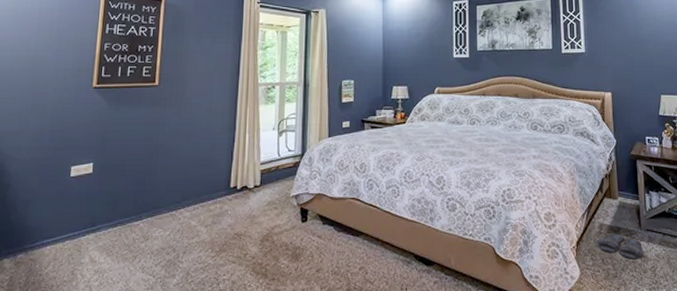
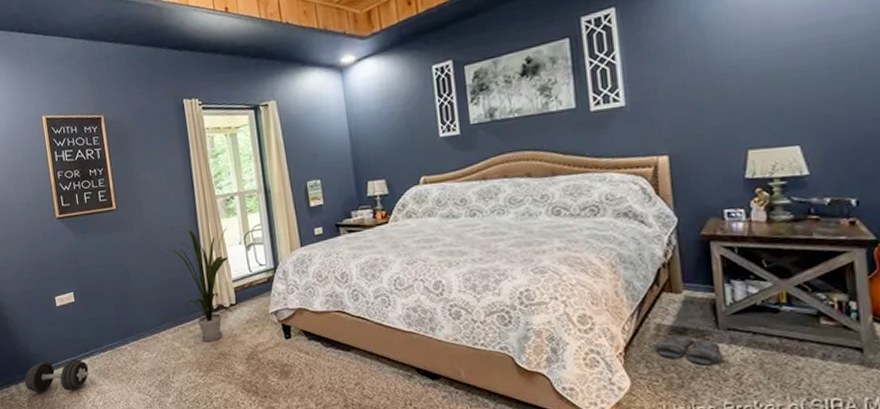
dumbbell: none [10,234,92,271] -> present [24,359,89,393]
house plant: none [203,110,264,222] -> present [169,228,228,342]

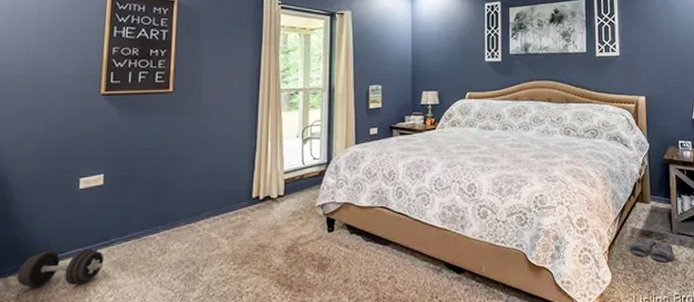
house plant: present [169,228,228,342] -> none [222,117,286,233]

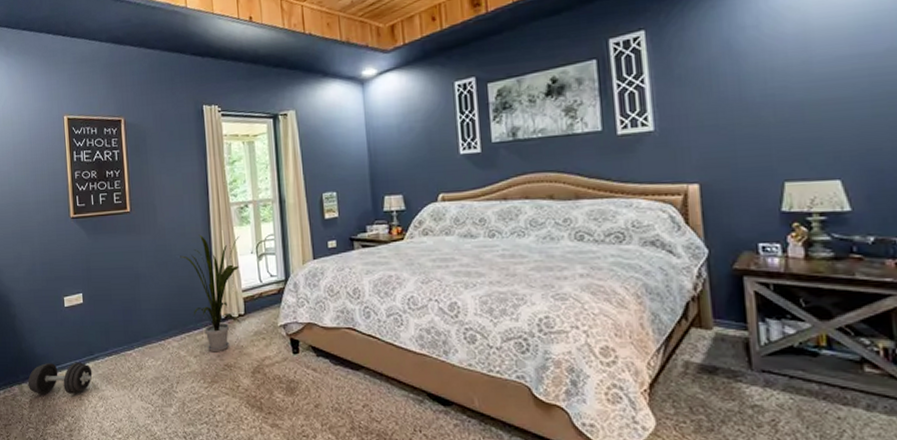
house plant: none [222,117,286,233] -> present [180,234,239,352]
slippers: present [629,237,675,263] -> none [682,374,757,409]

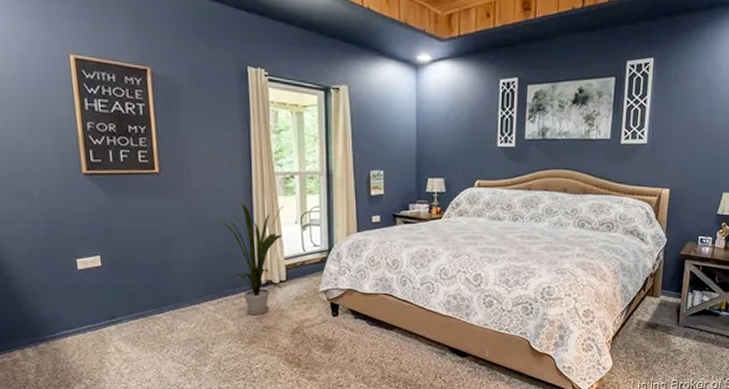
dumbbell: present [27,362,93,395] -> none [32,325,115,359]

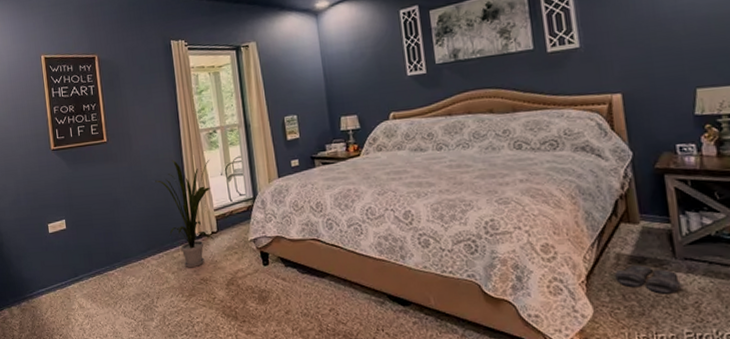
slippers: none [633,329,678,353] -> present [615,264,681,294]

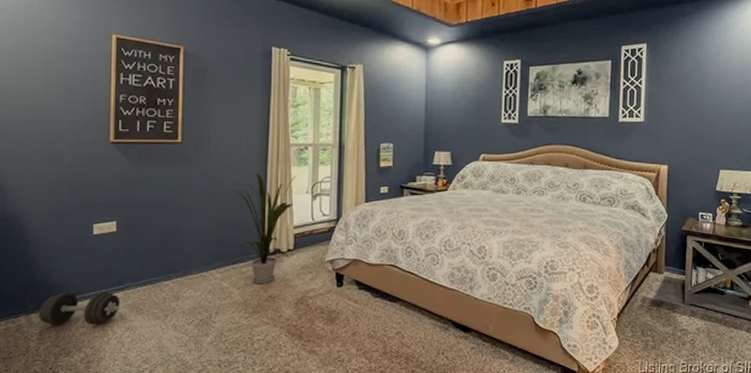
dumbbell: none [17,283,78,316] -> present [38,292,121,326]
slippers: present [615,264,681,294] -> none [639,307,685,332]

